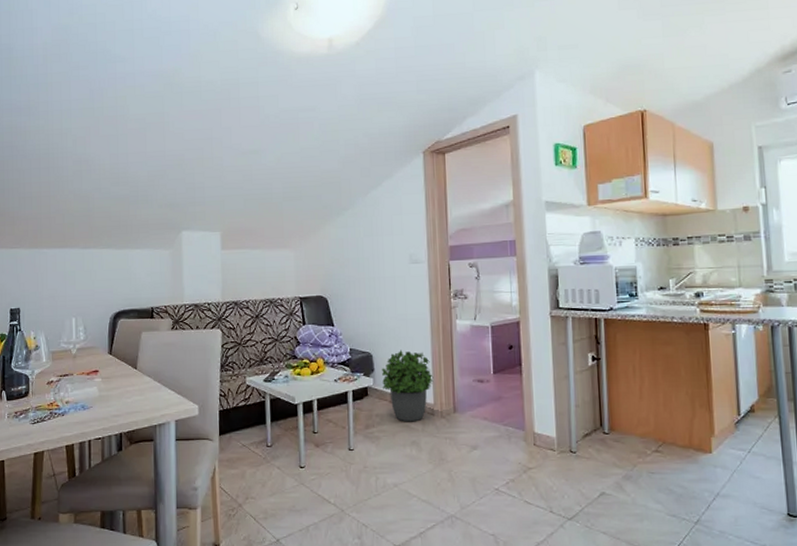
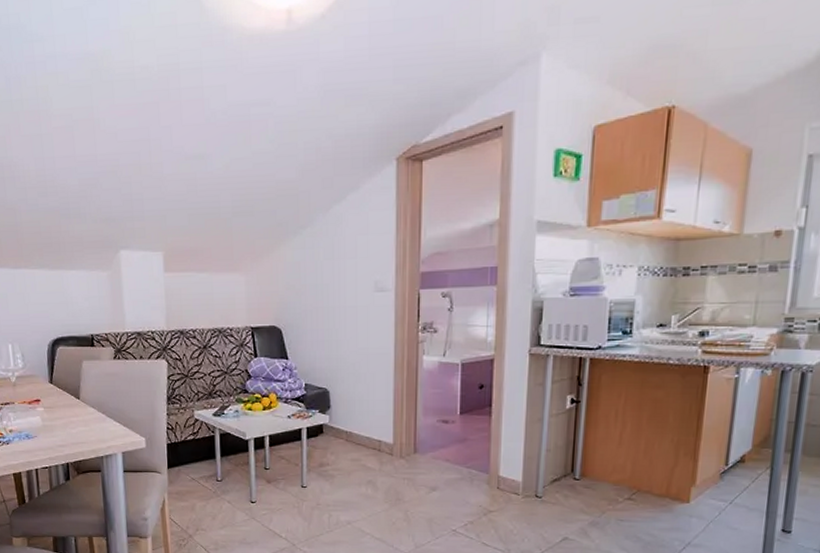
potted plant: present [382,349,434,422] -> none [339,386,394,462]

